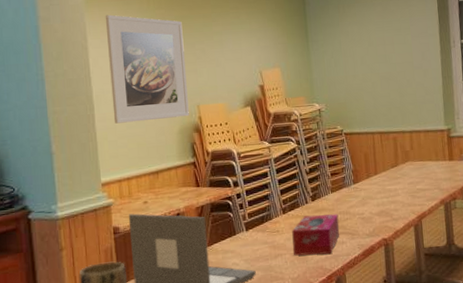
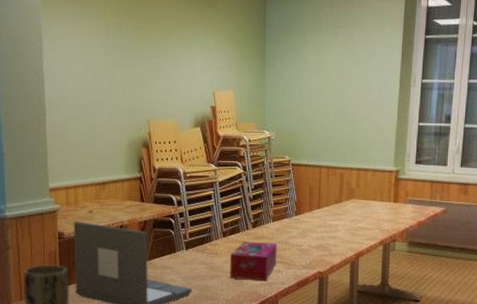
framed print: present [105,14,189,124] -> none [61,18,139,131]

